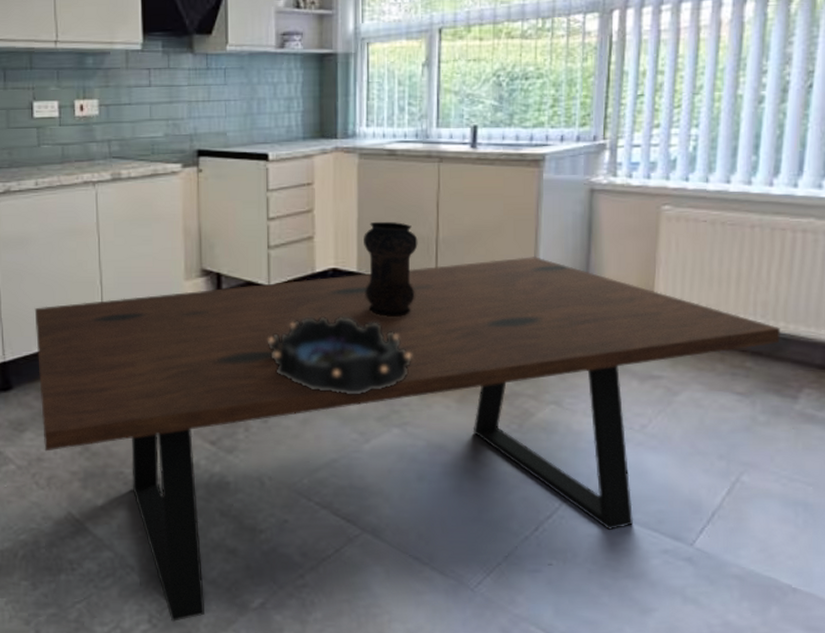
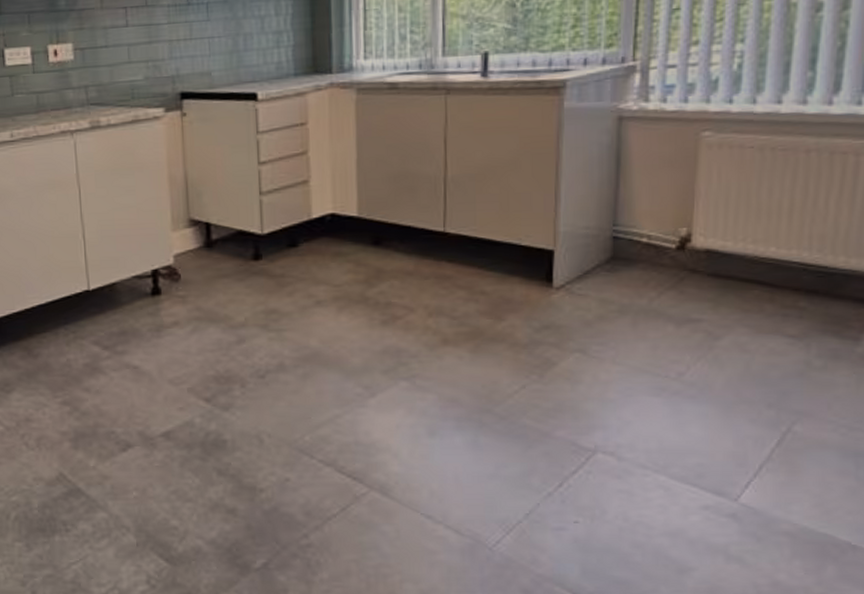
dining table: present [34,257,781,621] -> none [15,193,841,582]
decorative bowl: present [268,317,412,395] -> none [263,265,420,347]
vase: present [364,221,418,317] -> none [364,160,424,263]

